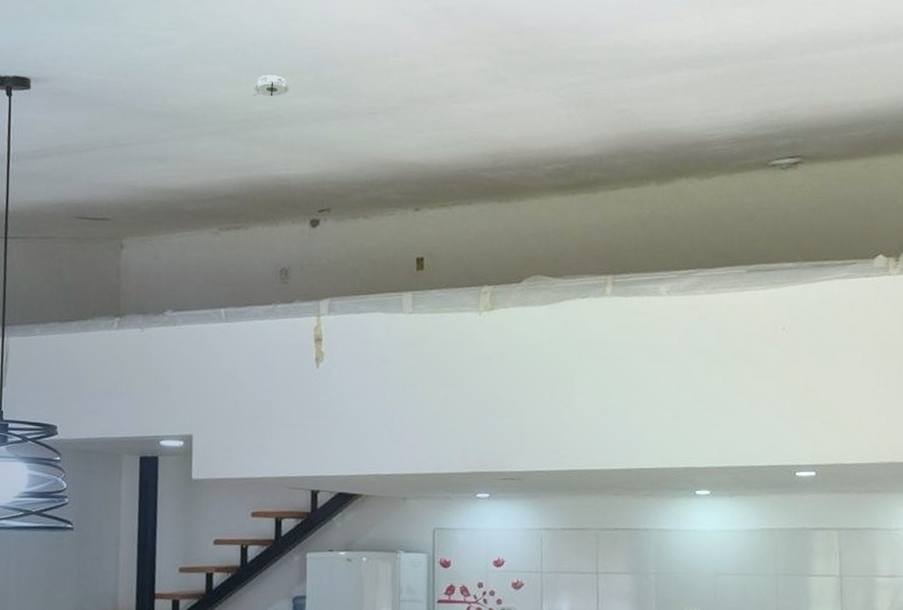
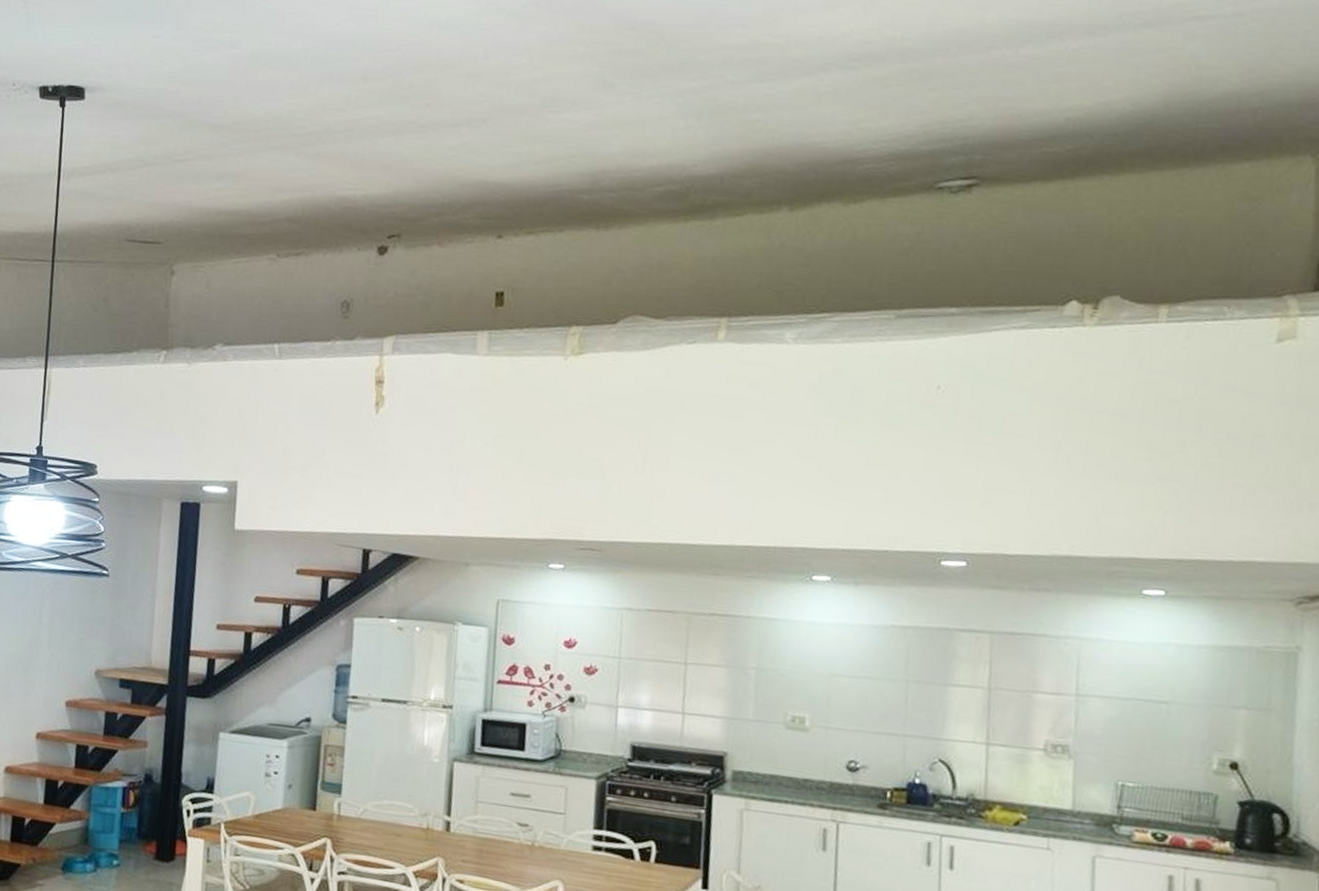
smoke detector: present [253,75,289,97] -> none [322,81,362,107]

